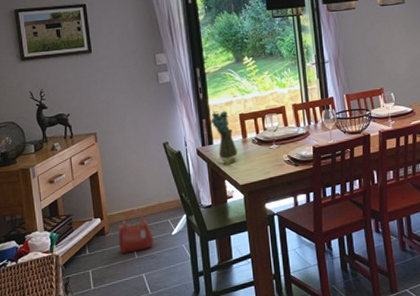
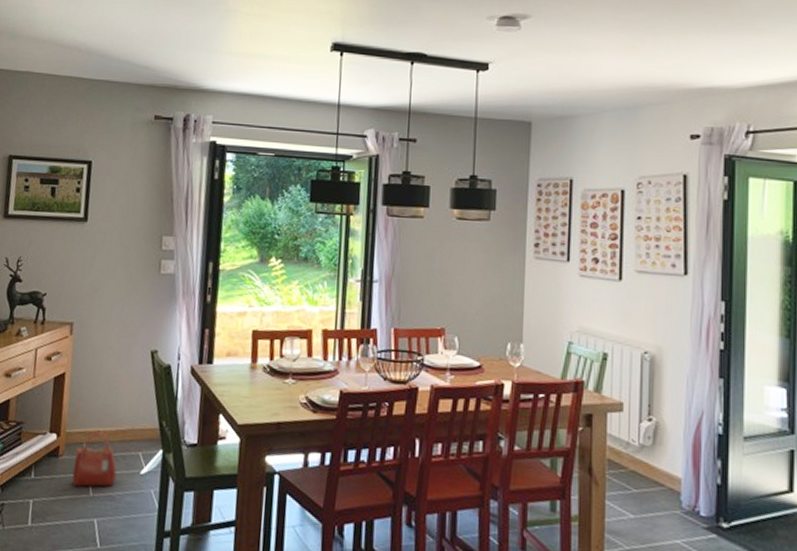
vase: present [211,109,238,165] -> none [215,320,242,394]

